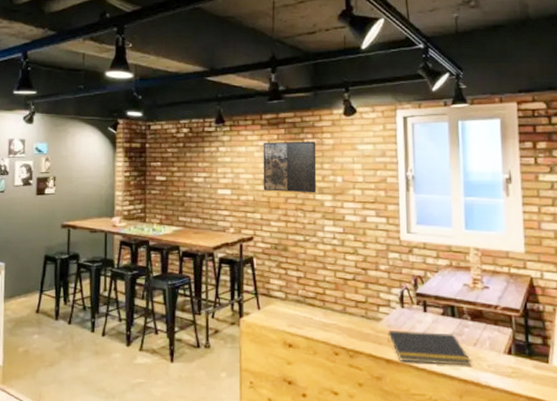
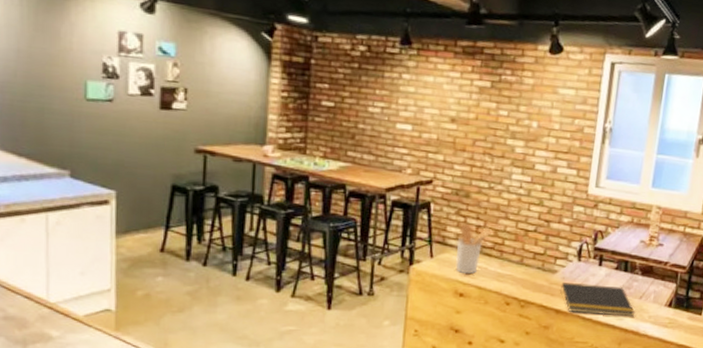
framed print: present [263,141,317,193] -> none [449,73,515,138]
utensil holder: none [281,275,313,324] -> present [455,223,493,274]

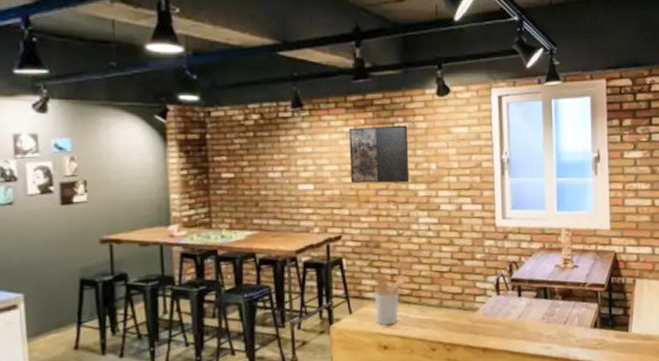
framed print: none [449,73,515,138] -> present [349,125,410,184]
notepad: present [560,282,636,317] -> none [484,314,563,349]

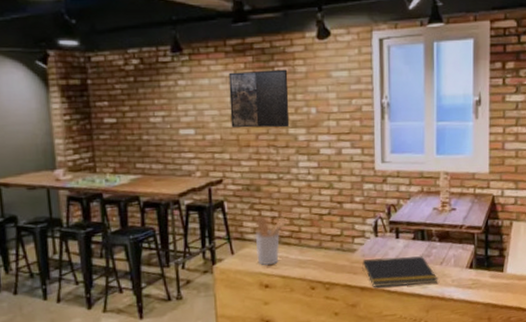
notepad: none [484,314,563,349] -> present [362,255,439,288]

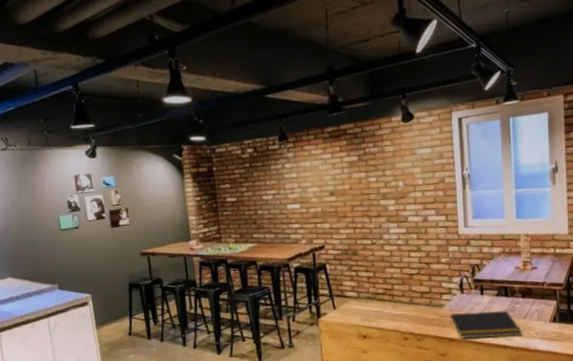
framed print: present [228,69,290,128] -> none [327,150,381,202]
utensil holder: present [255,216,288,265] -> none [353,276,382,319]

